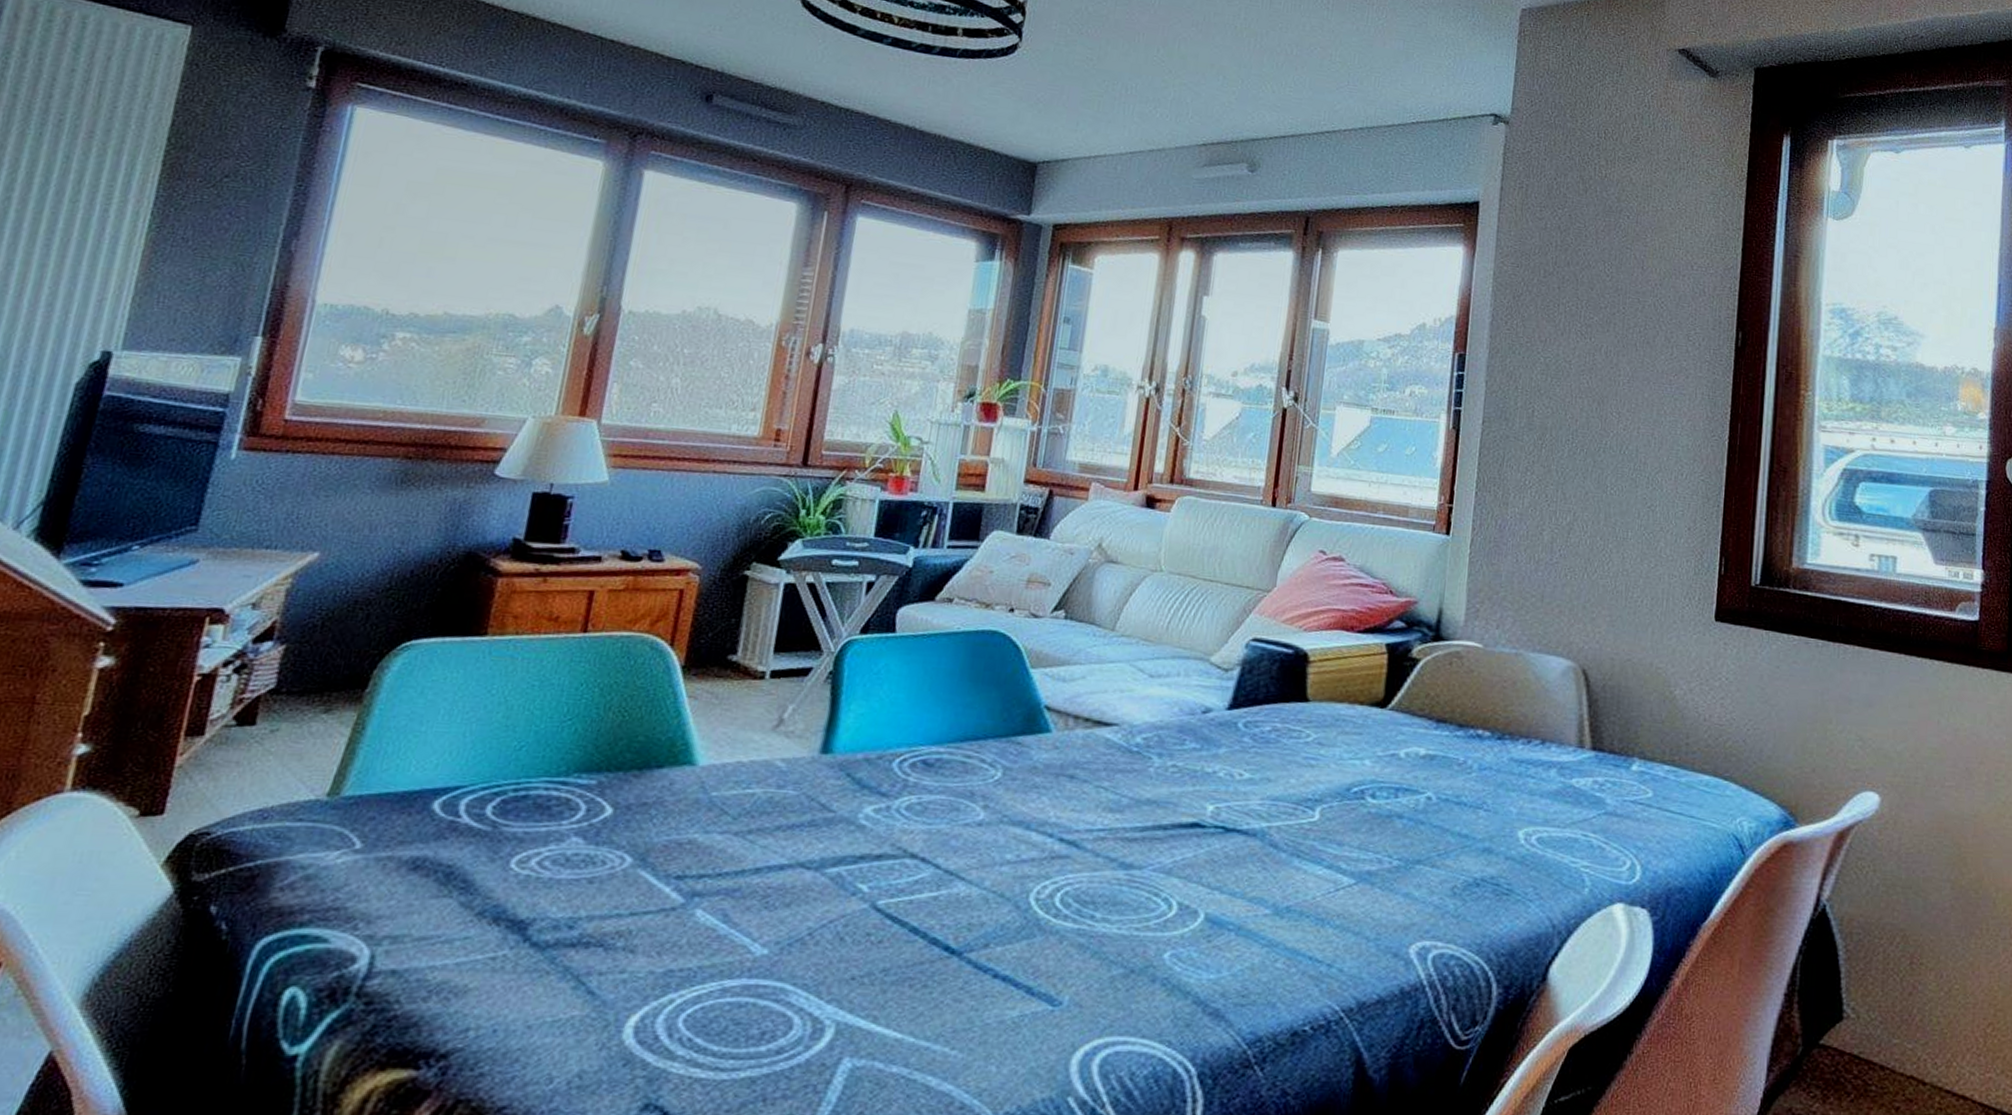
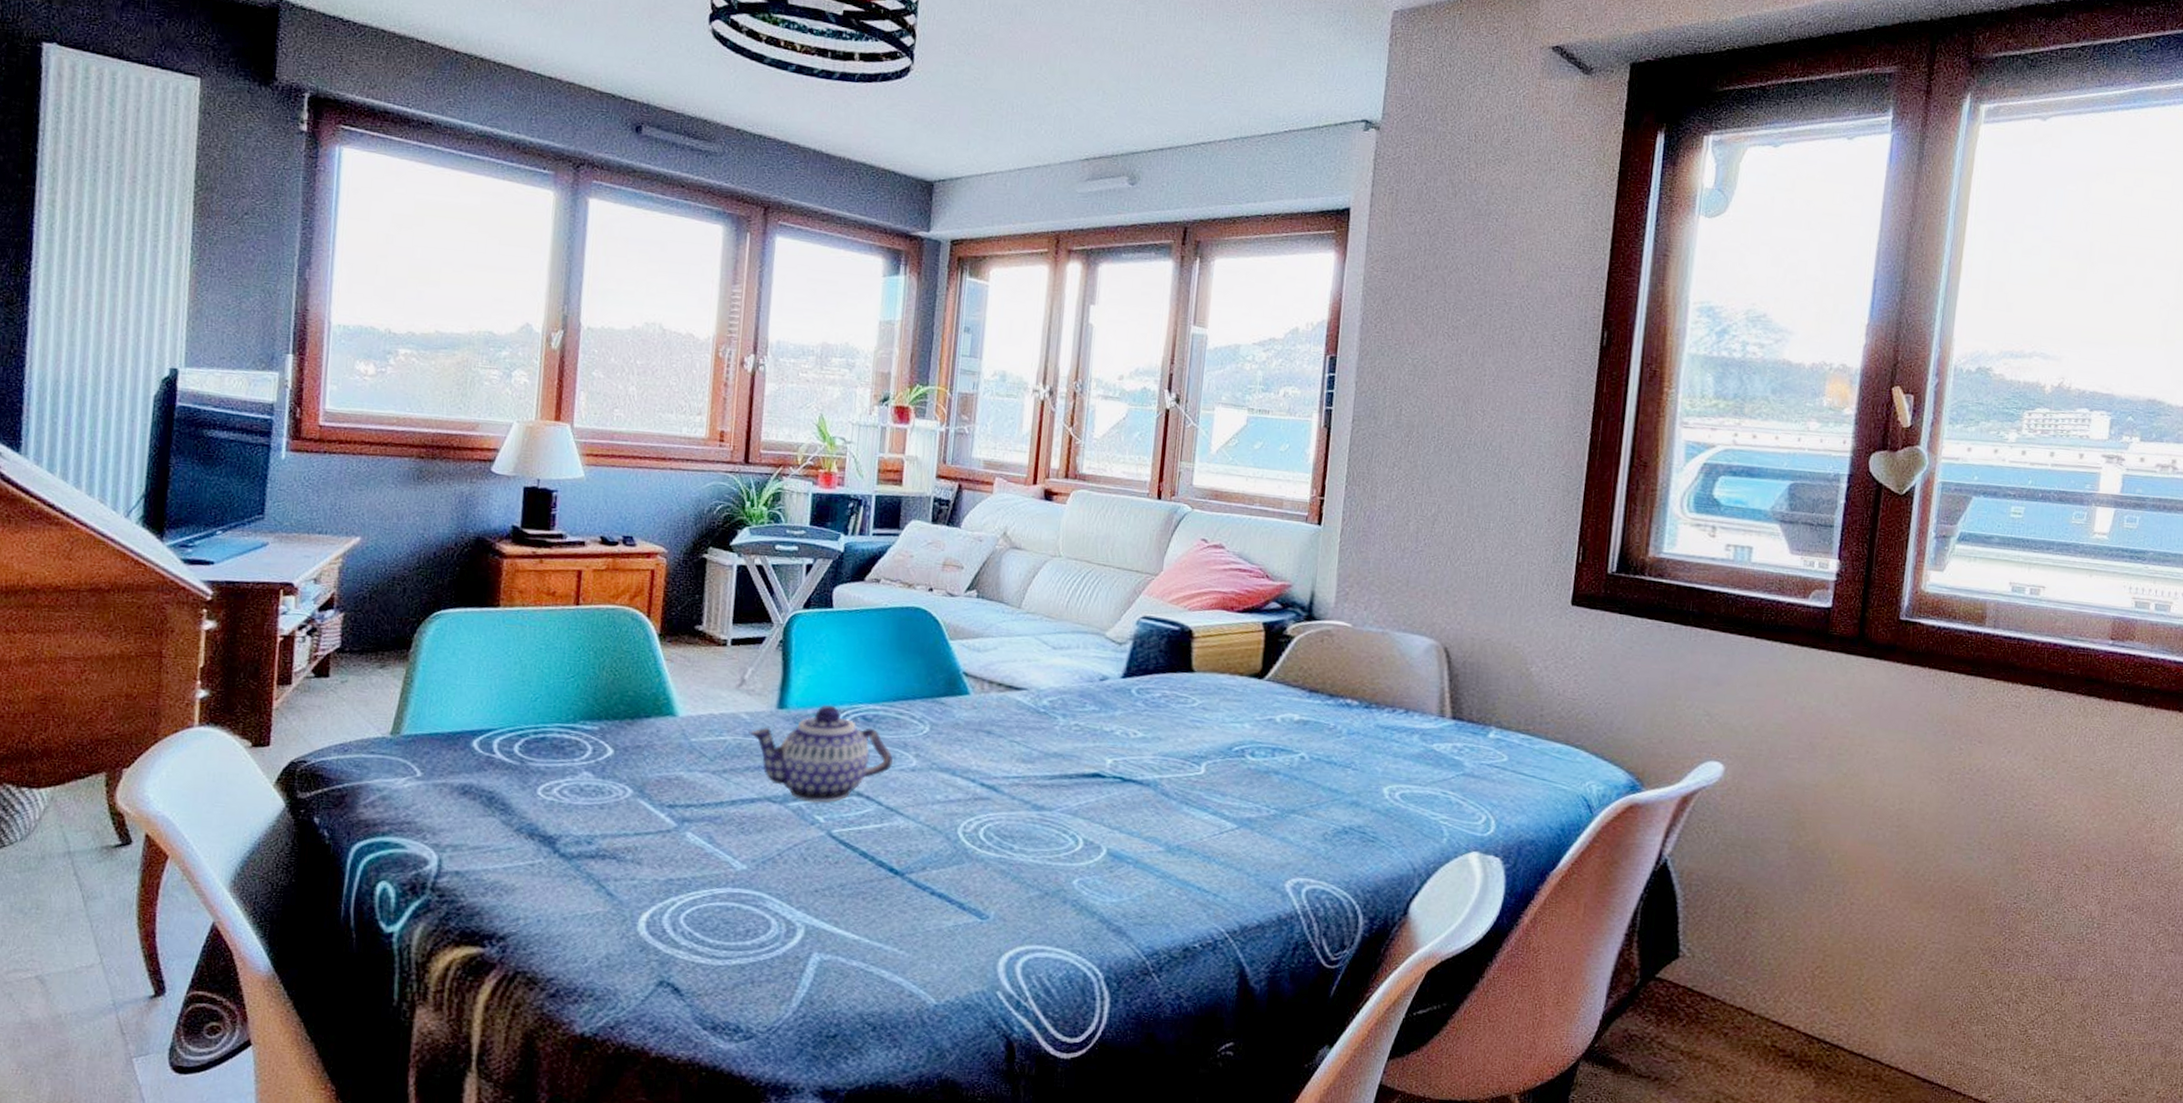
teapot: none [783,747,957,868] -> present [748,704,894,803]

